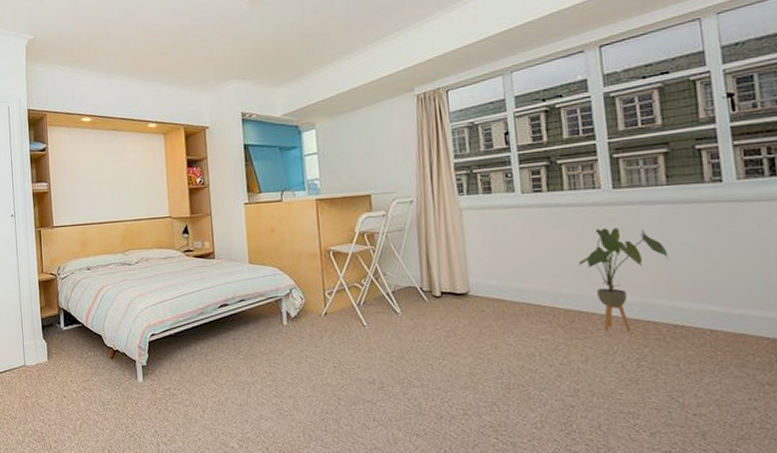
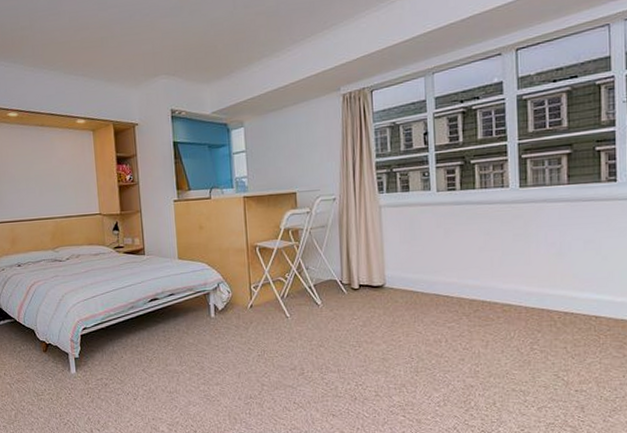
house plant: present [578,227,669,332] -> none [484,224,564,319]

